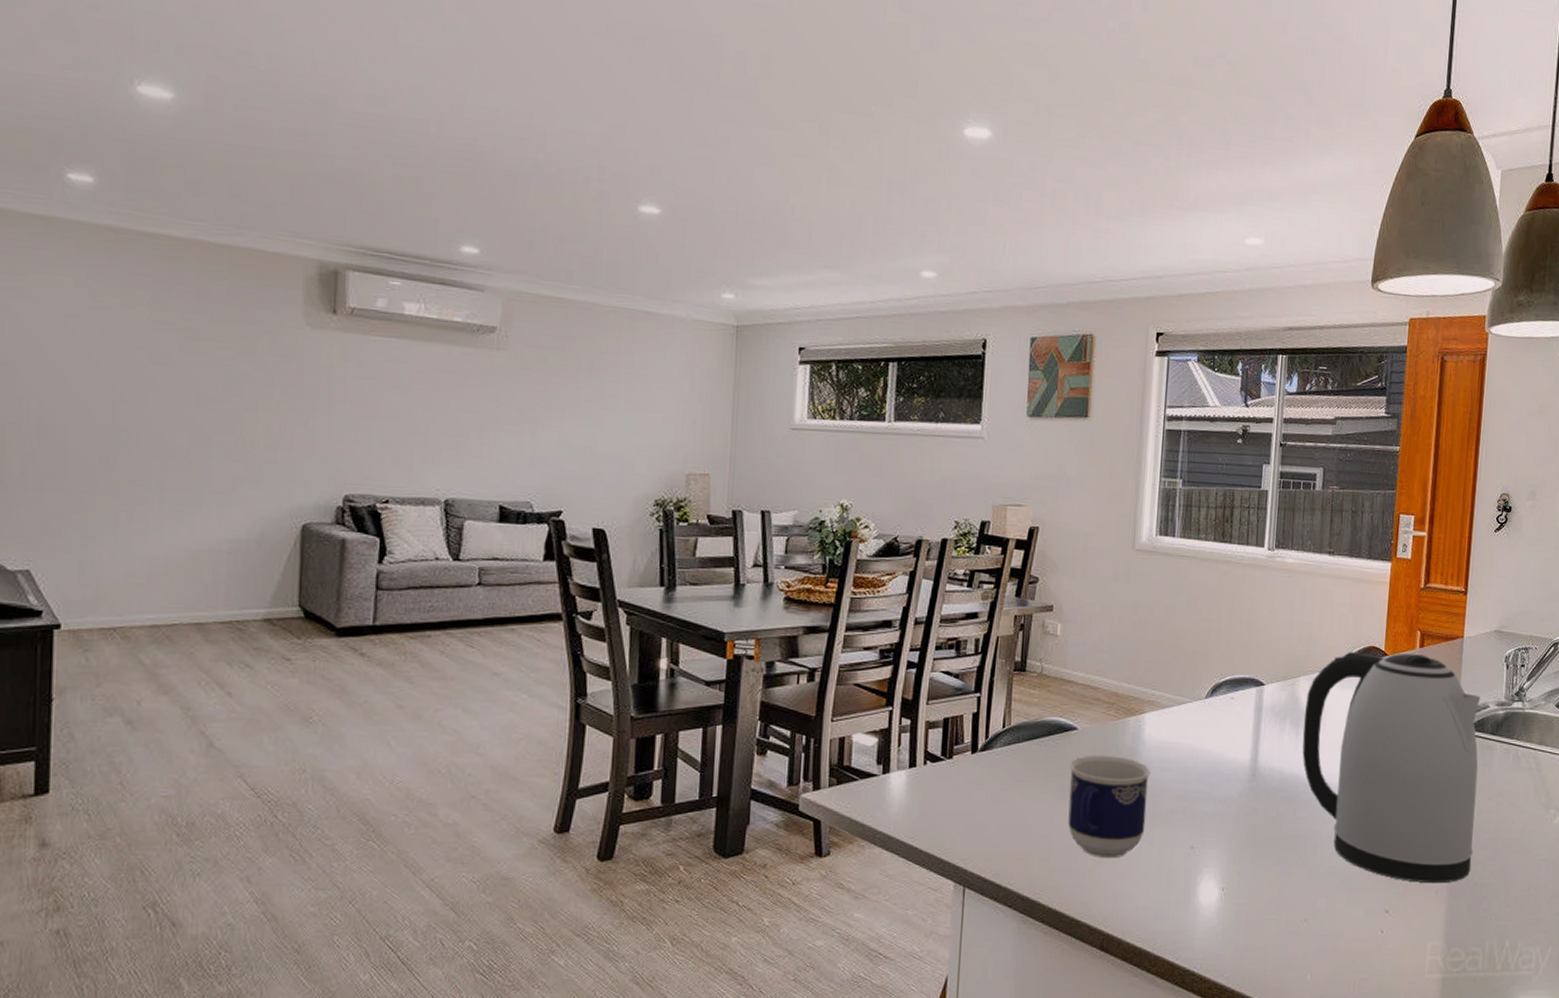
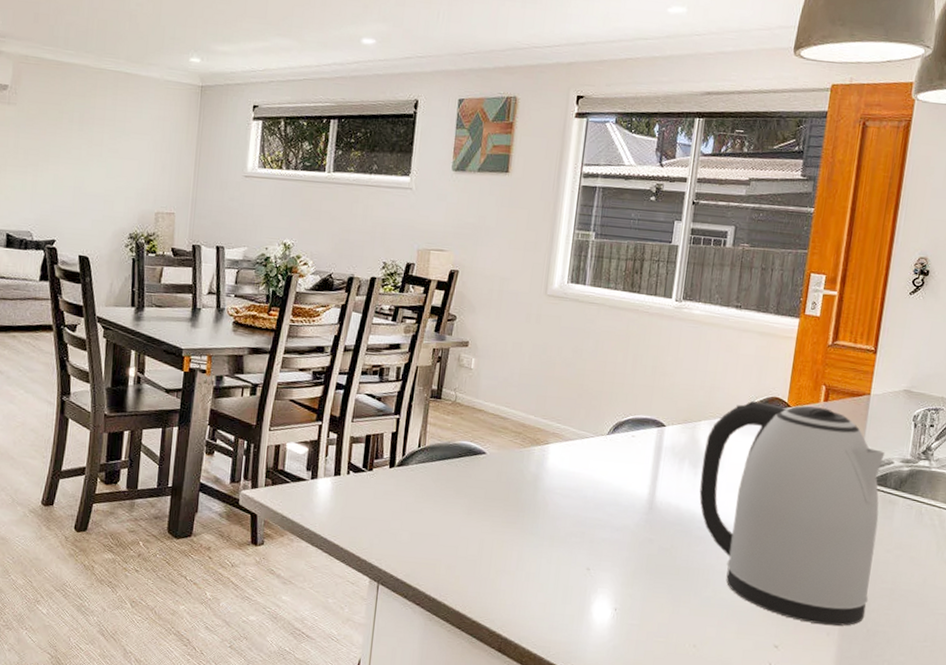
cup: present [1068,754,1151,859] -> none [473,477,552,572]

